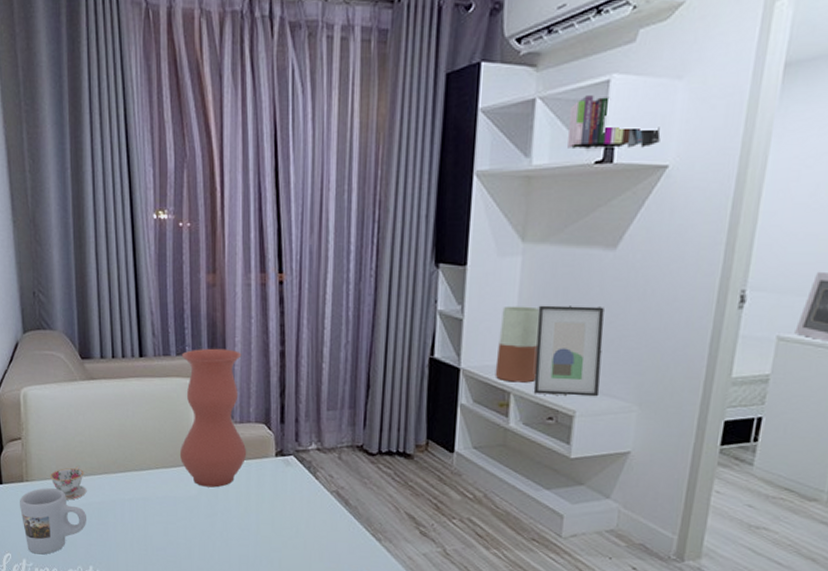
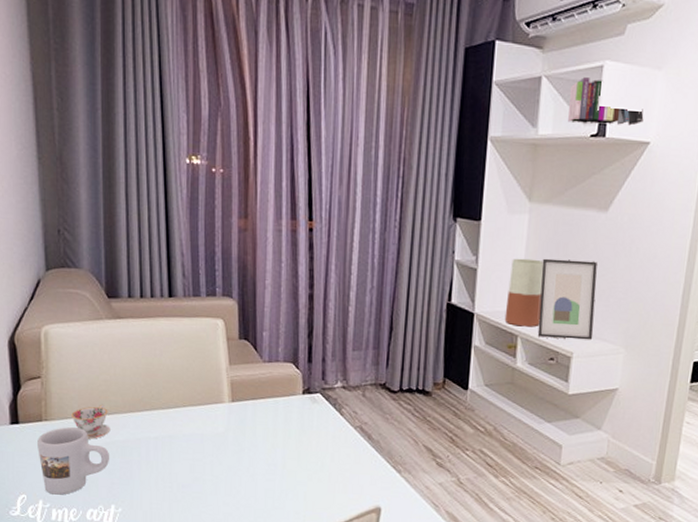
vase: present [179,348,247,488] -> none [207,290,275,425]

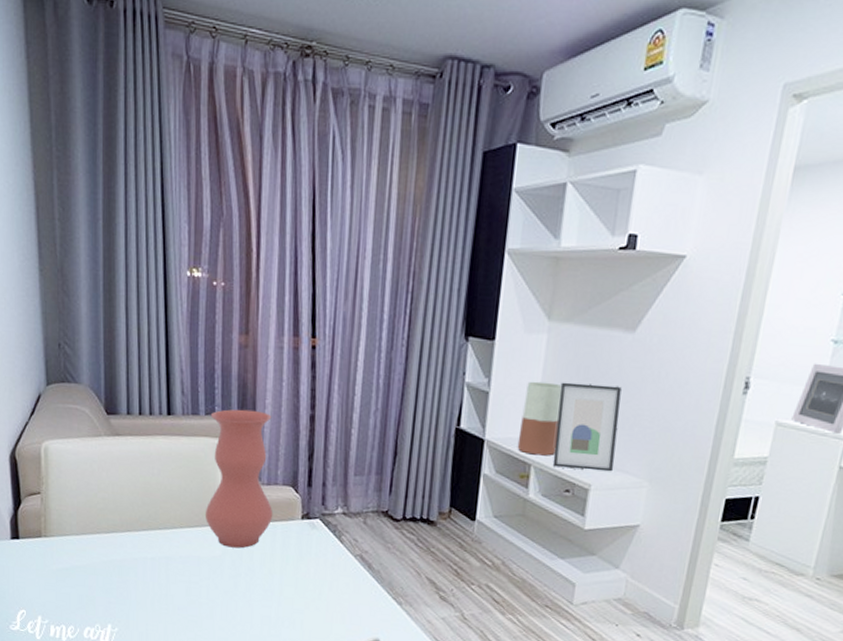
mug: present [37,427,109,495] -> none [37,544,106,612]
teacup: present [71,404,111,439] -> none [70,522,108,557]
vase: none [207,290,275,425] -> present [205,409,273,548]
books: present [568,77,644,126] -> none [594,183,681,237]

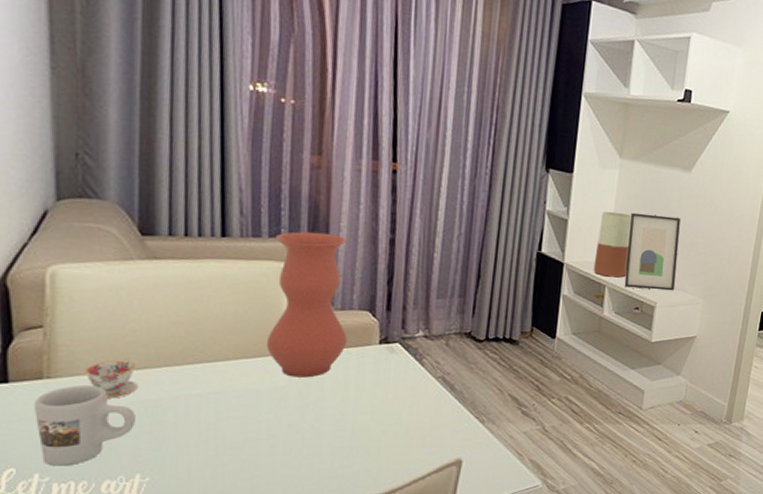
mug: none [37,544,106,612] -> present [34,385,135,466]
teacup: none [70,522,108,557] -> present [85,357,139,399]

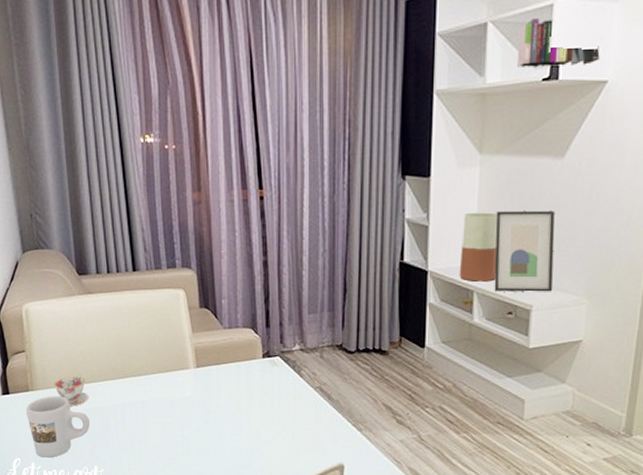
vase: present [266,231,348,378] -> none [171,260,236,389]
books: none [658,45,725,95] -> present [518,18,600,68]

